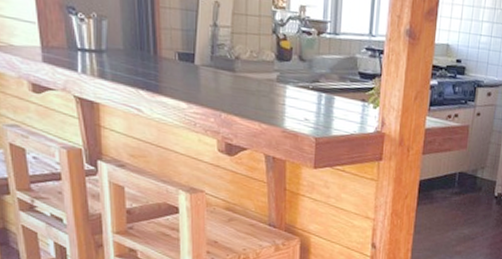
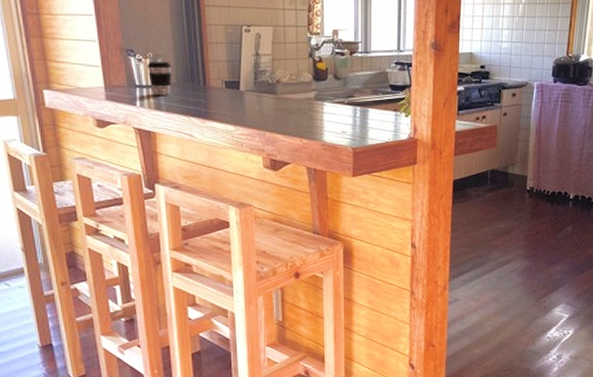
coffee cup: none [90,22,119,63] -> present [146,61,172,95]

